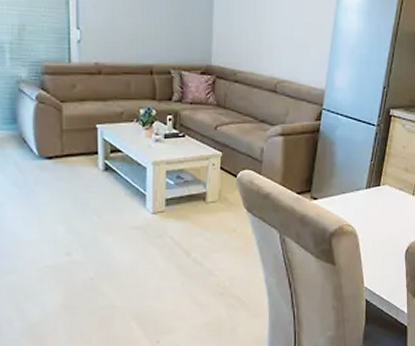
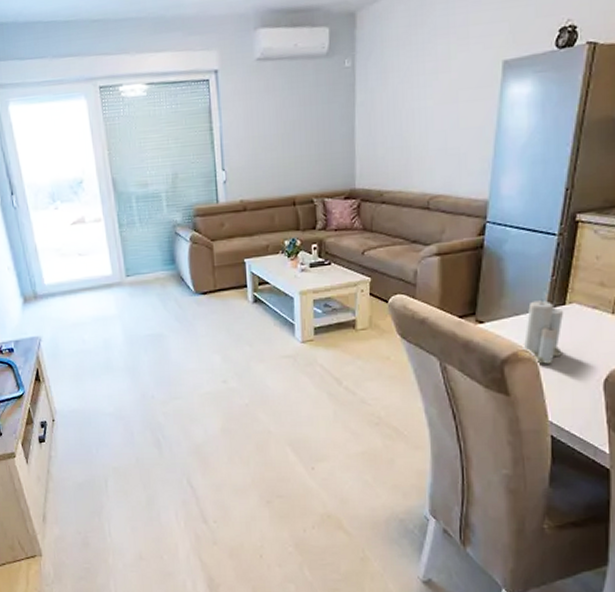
candle: none [347,180,379,237] -> present [523,299,564,364]

